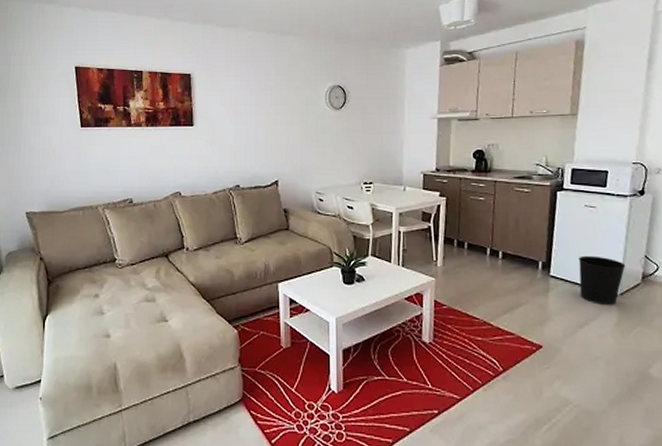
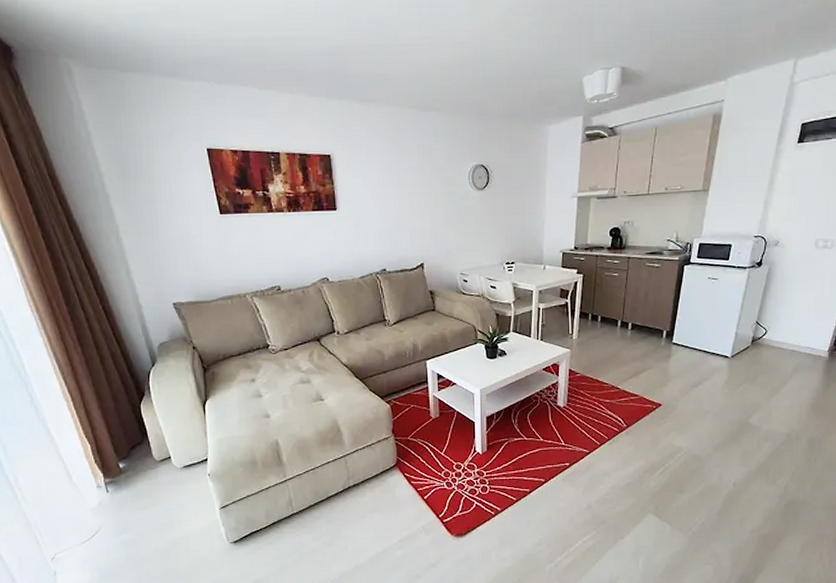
wastebasket: present [578,255,626,305] -> none [697,323,739,366]

